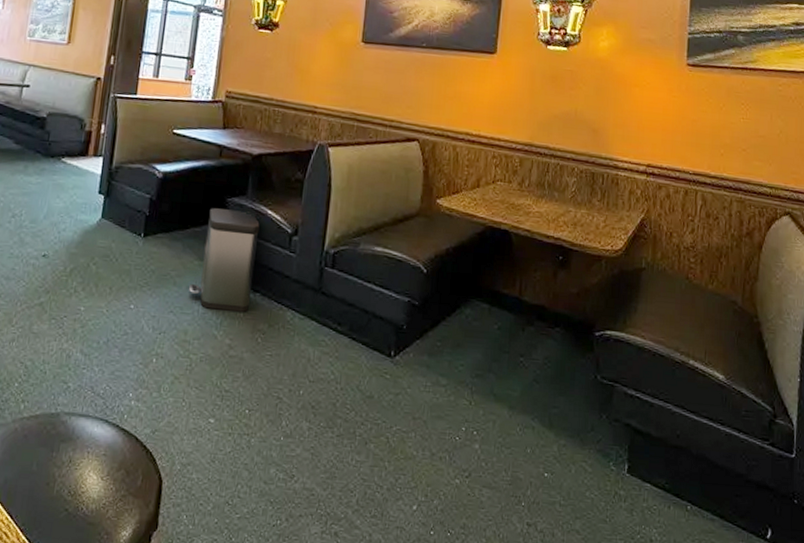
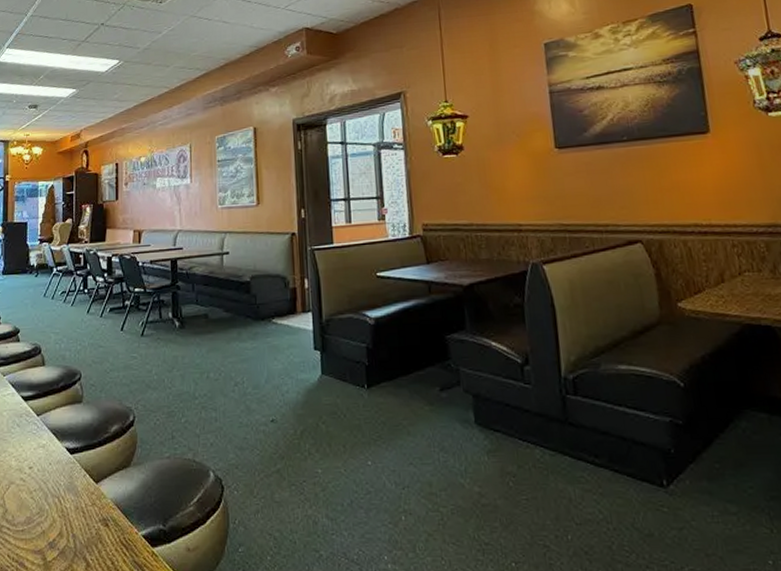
pedal bin: present [189,208,260,313] -> none [425,346,493,457]

